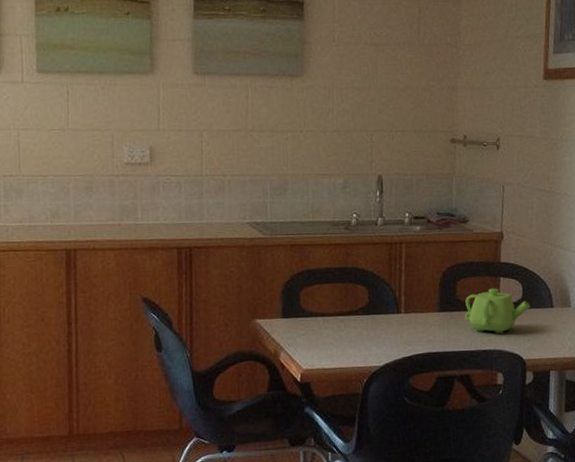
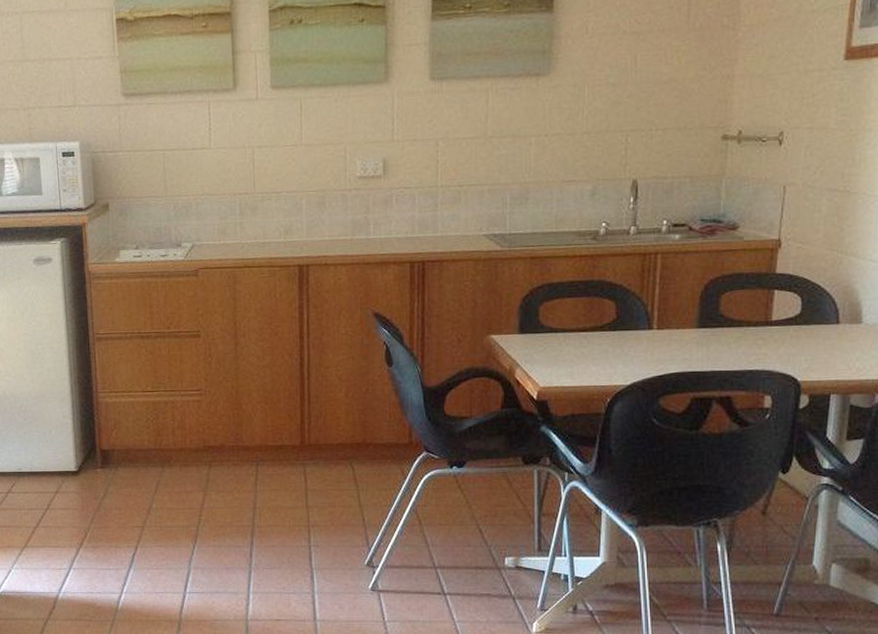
teapot: present [465,288,531,334] -> none [729,302,810,353]

